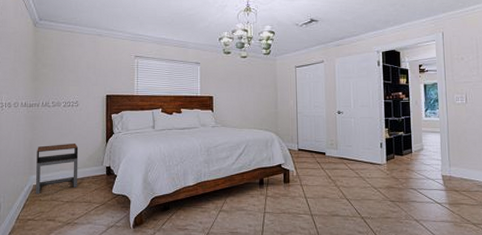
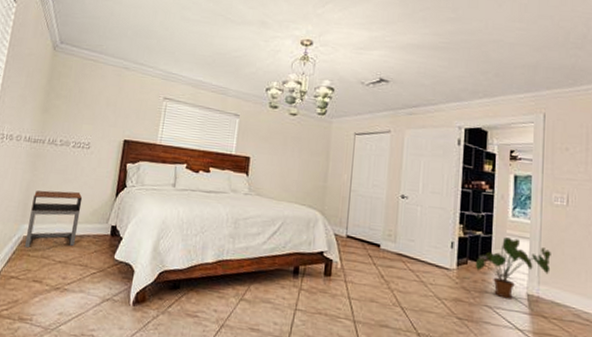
house plant: none [400,134,458,181] -> present [475,237,551,299]

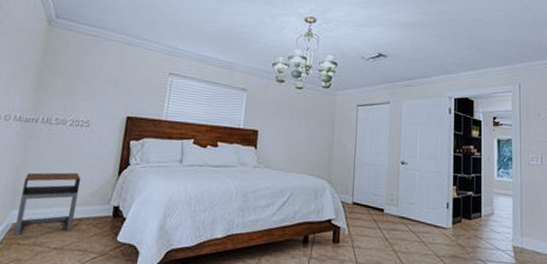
house plant: present [475,237,551,299] -> none [468,196,531,252]

